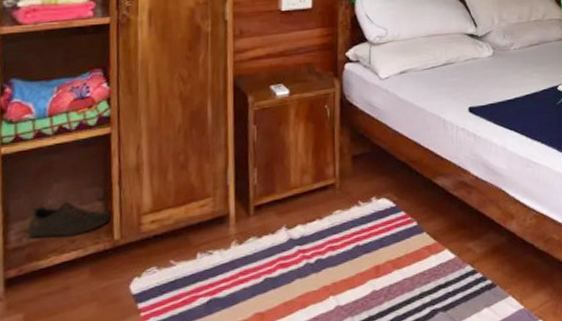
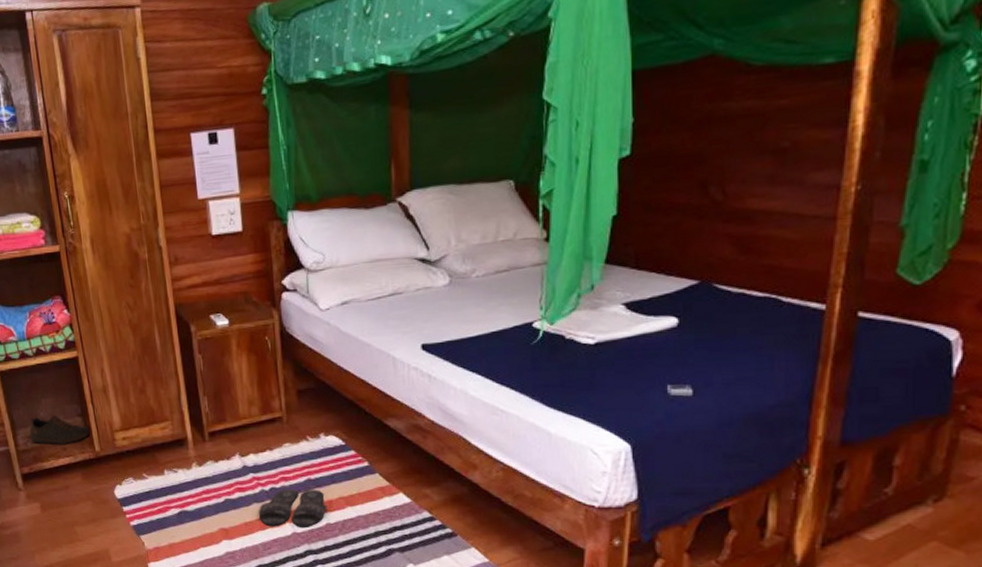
slippers: none [300,256,375,303] -> present [258,488,328,527]

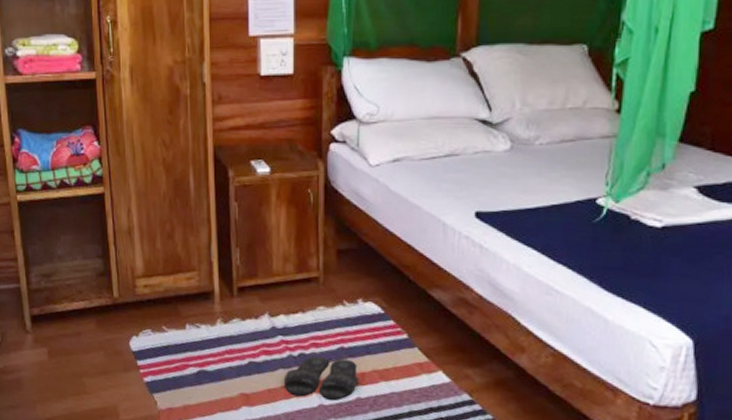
shoe: present [29,415,91,444] -> none [43,253,111,287]

